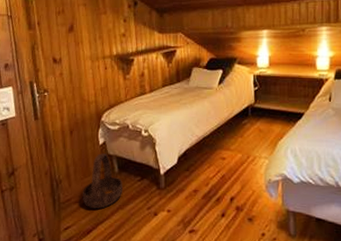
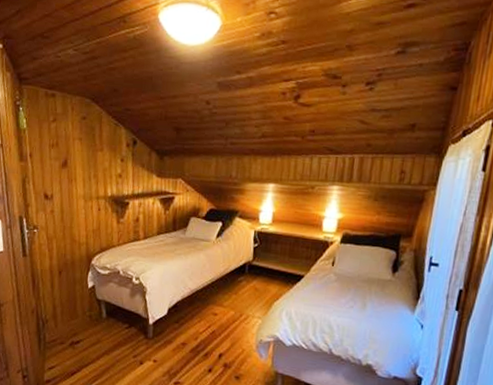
basket: present [82,153,123,210] -> none [68,297,110,353]

